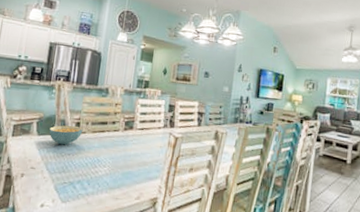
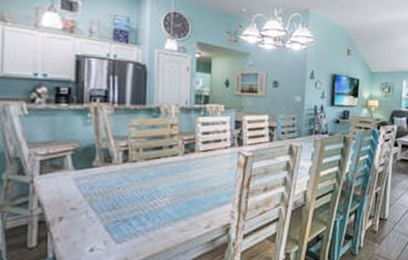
cereal bowl: present [49,125,83,145] -> none [89,154,133,178]

